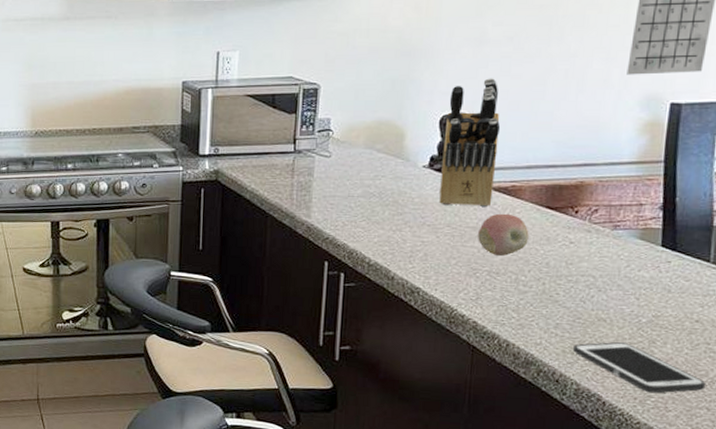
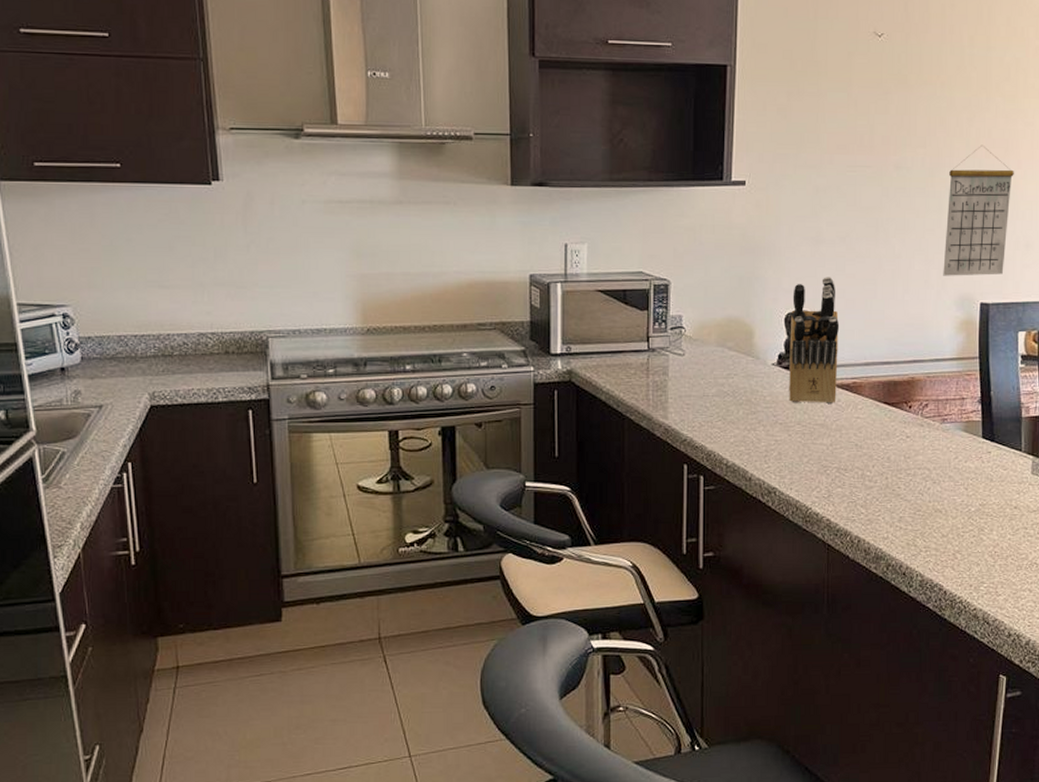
fruit: present [478,213,529,256] -> none [826,410,871,452]
cell phone: present [573,342,706,394] -> none [916,532,1027,579]

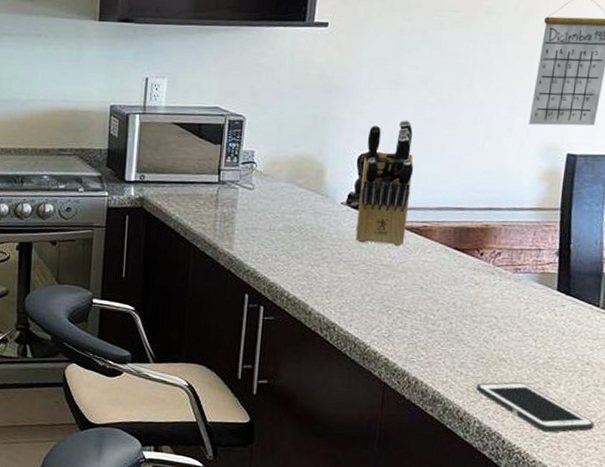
cell phone: none [916,532,1027,579] -> present [476,382,595,433]

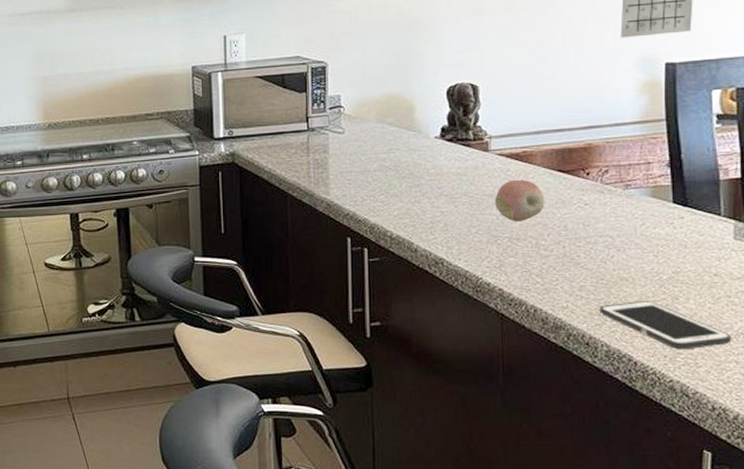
knife block: present [355,120,414,245] -> none [452,48,506,175]
fruit: none [391,252,438,294] -> present [495,179,545,221]

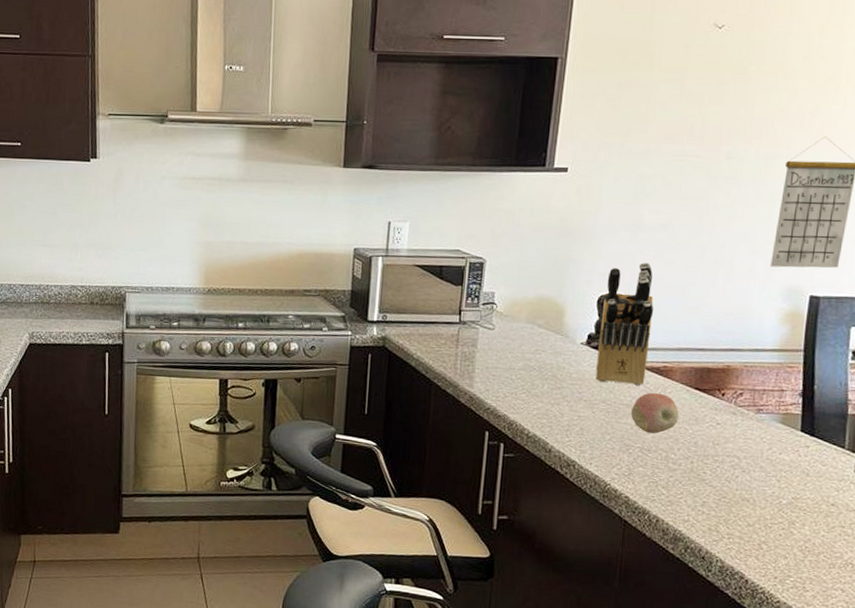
knife block: none [452,48,506,175] -> present [595,262,654,385]
cell phone: present [600,301,732,350] -> none [719,521,841,574]

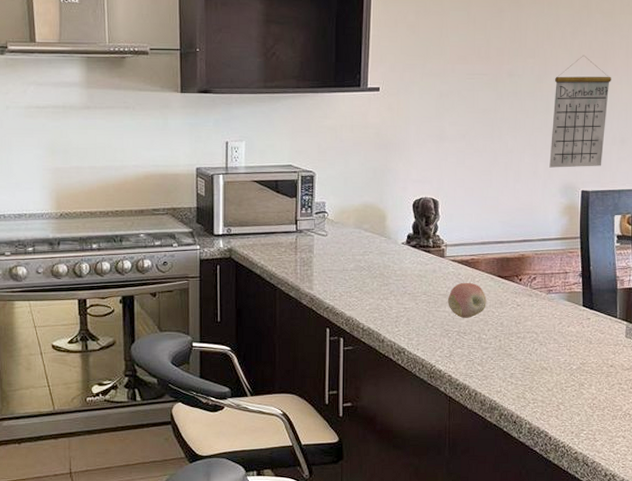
knife block: present [595,262,654,385] -> none [416,169,460,277]

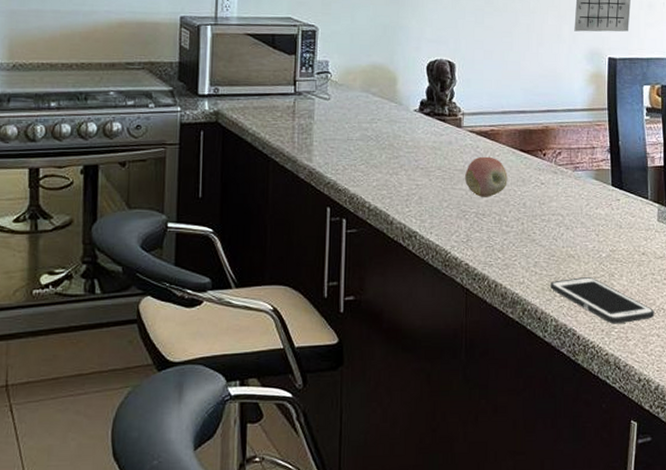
cell phone: none [525,387,621,427] -> present [551,277,655,324]

